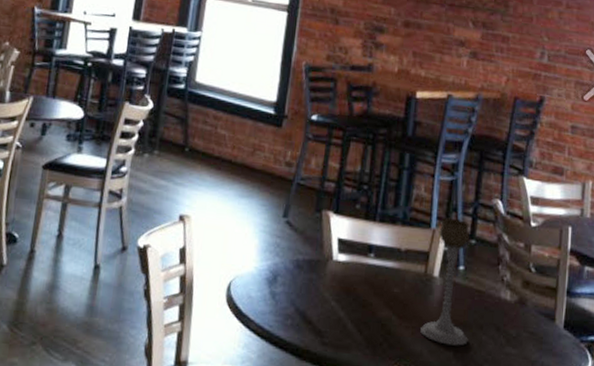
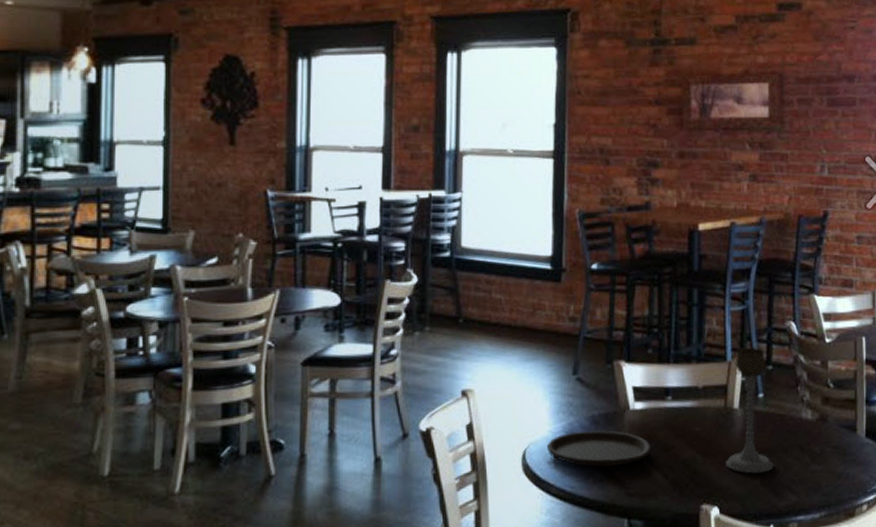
plate: none [251,272,350,314] -> present [546,430,651,468]

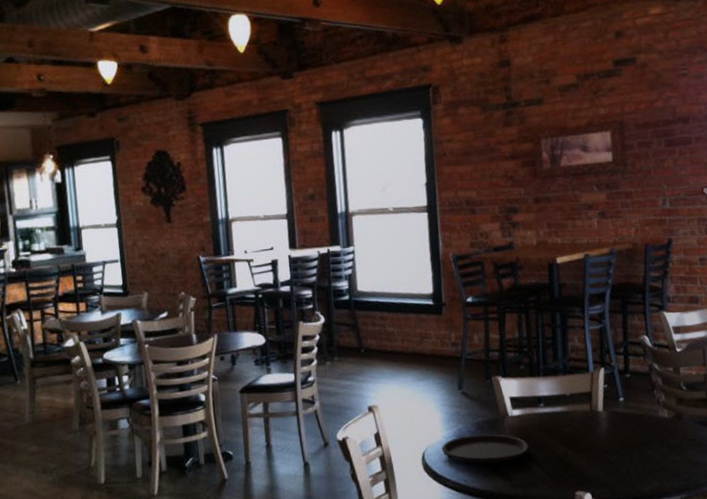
candle holder: present [726,347,774,474] -> none [594,359,637,465]

